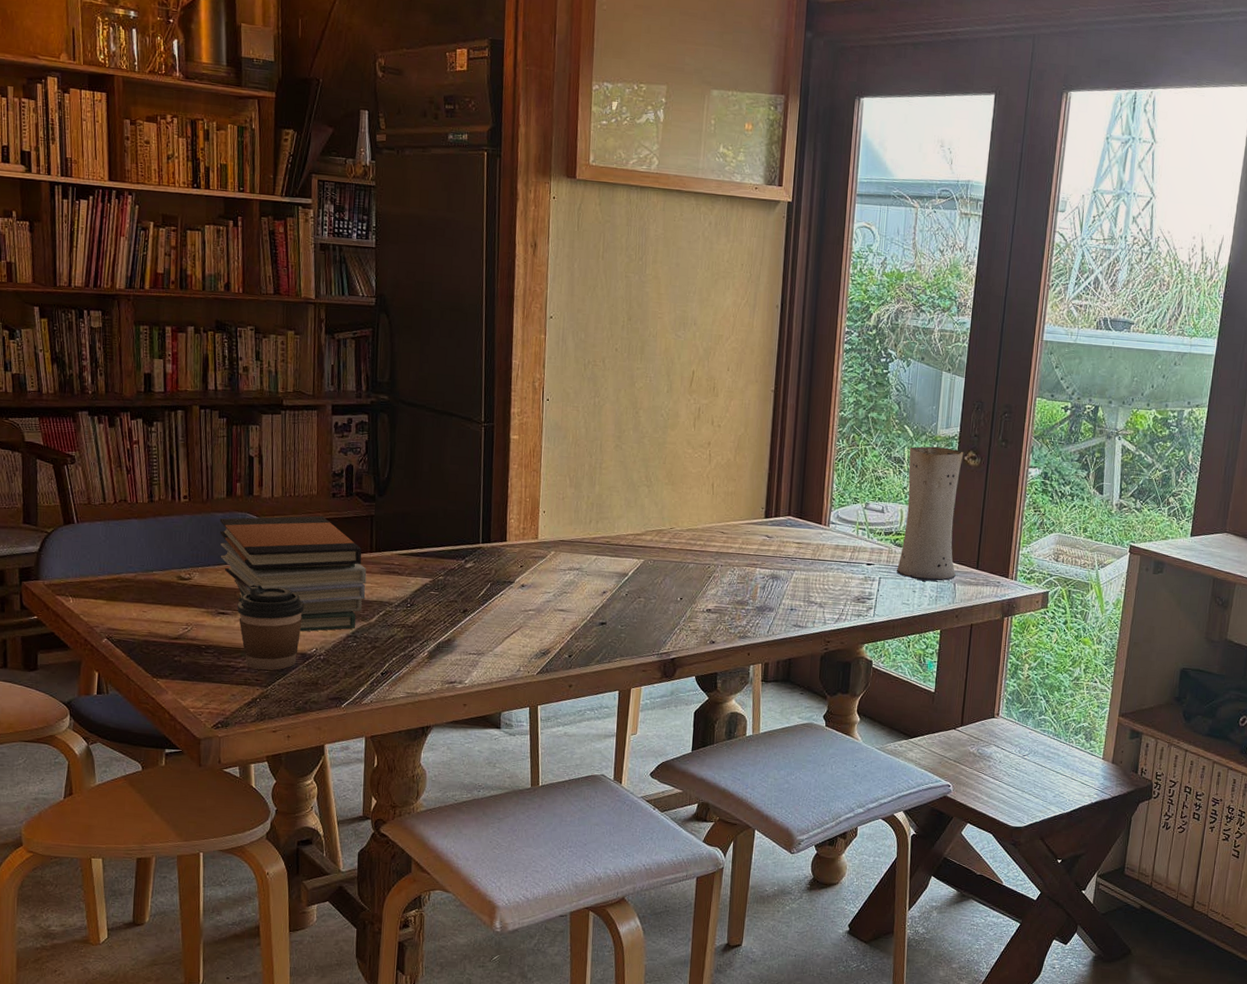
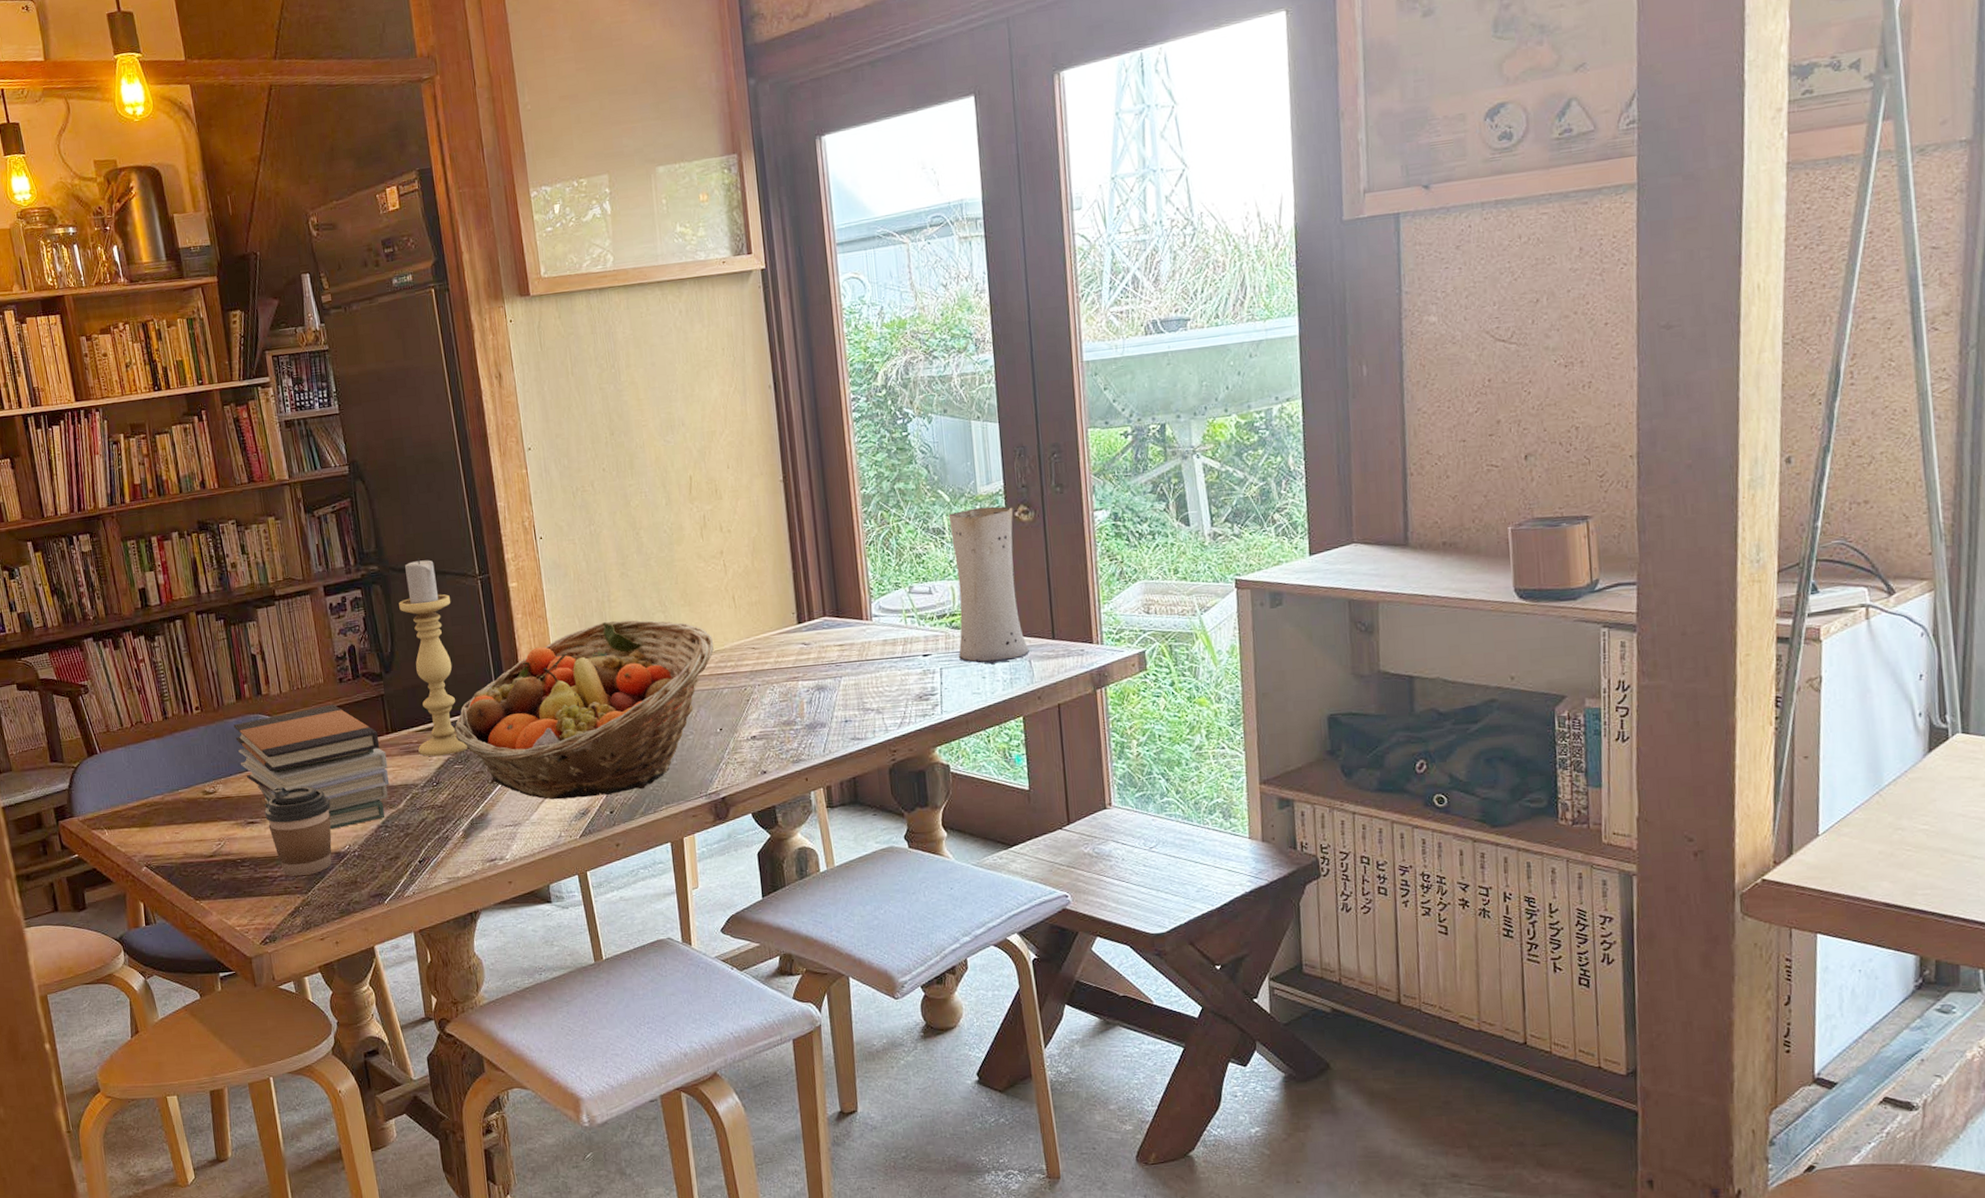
candle holder: none [398,395,454,581] -> present [399,557,468,757]
fruit basket: none [436,486,688,641] -> present [454,620,714,800]

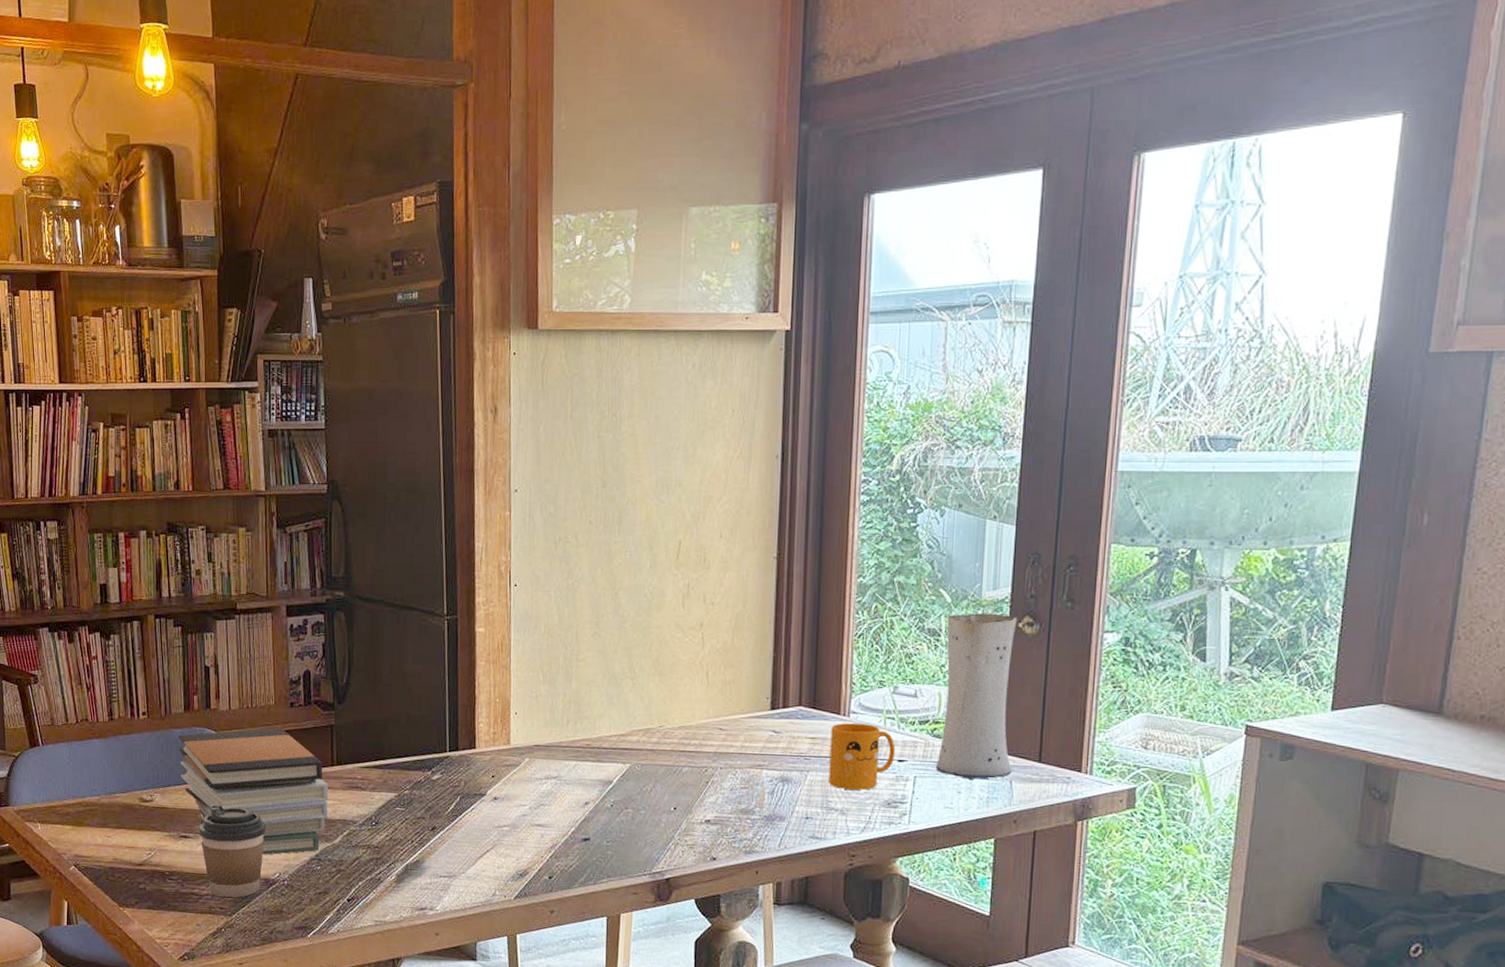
candle holder: present [399,557,468,757] -> none [361,589,415,796]
fruit basket: present [454,620,714,800] -> none [401,680,679,860]
mug: none [856,625,920,690] -> present [828,723,896,790]

